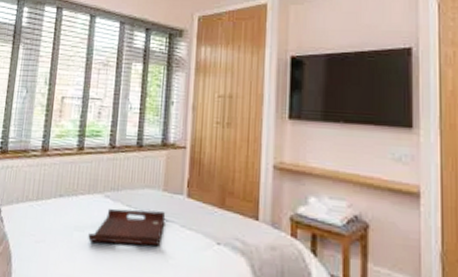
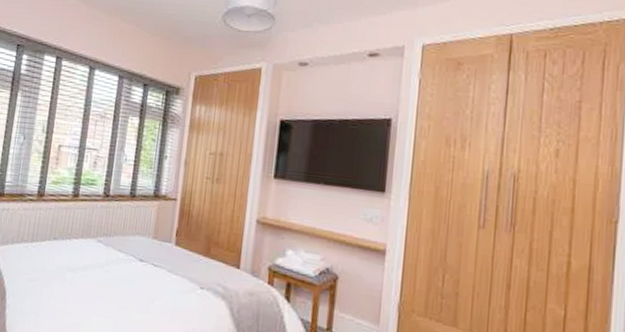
serving tray: present [88,208,166,247] -> none [80,252,155,289]

